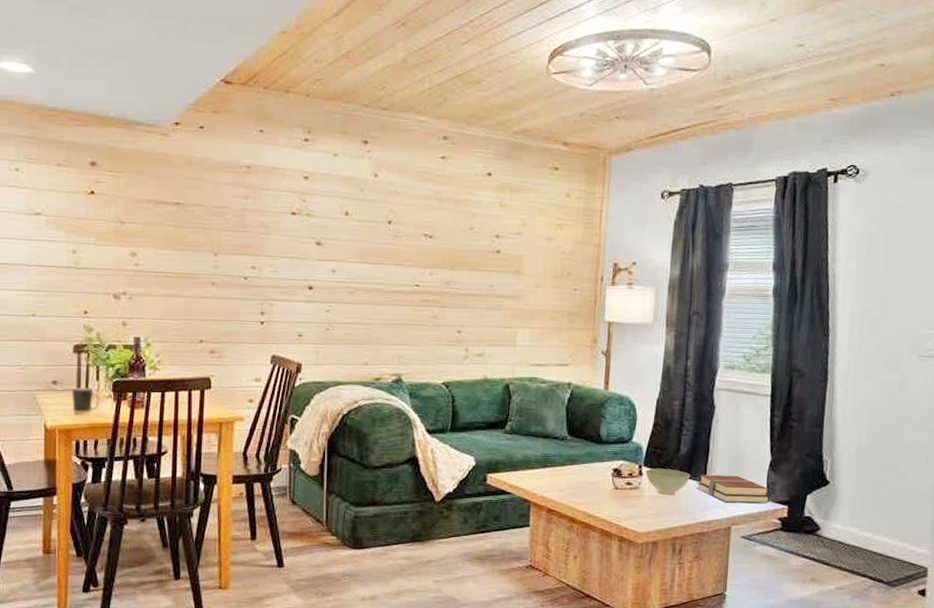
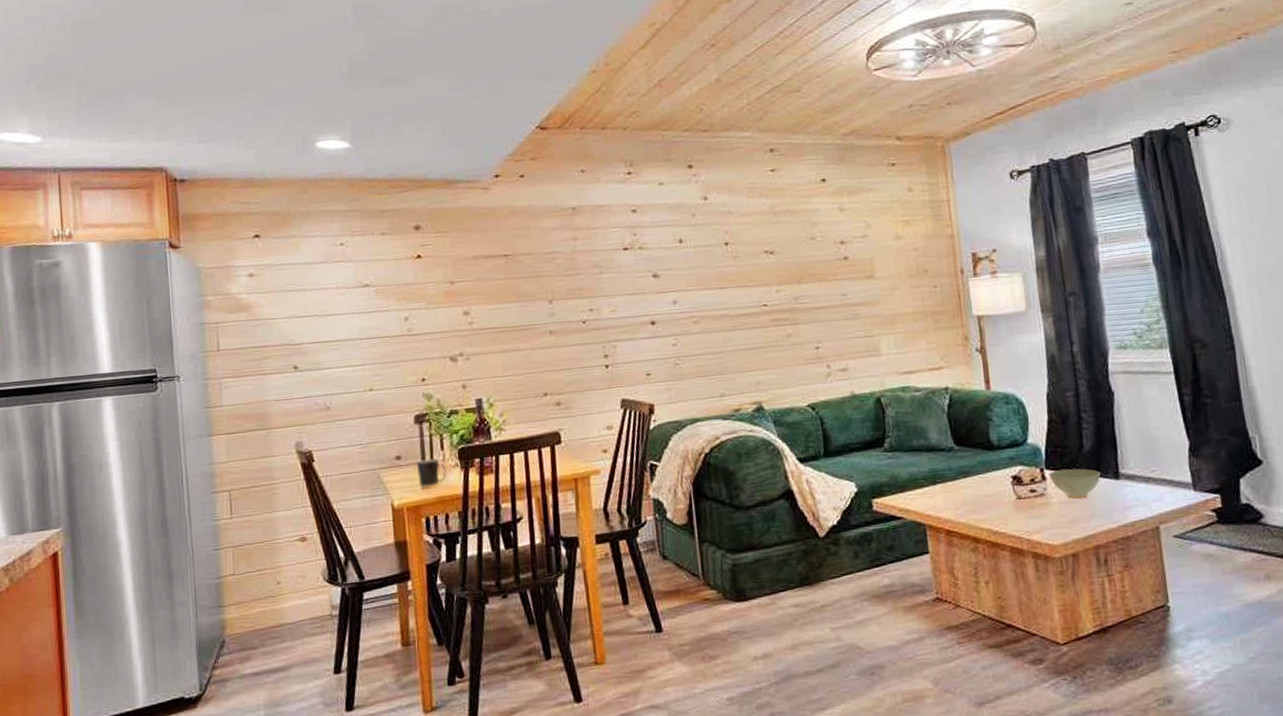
books: present [696,474,770,503] -> none [1109,466,1198,500]

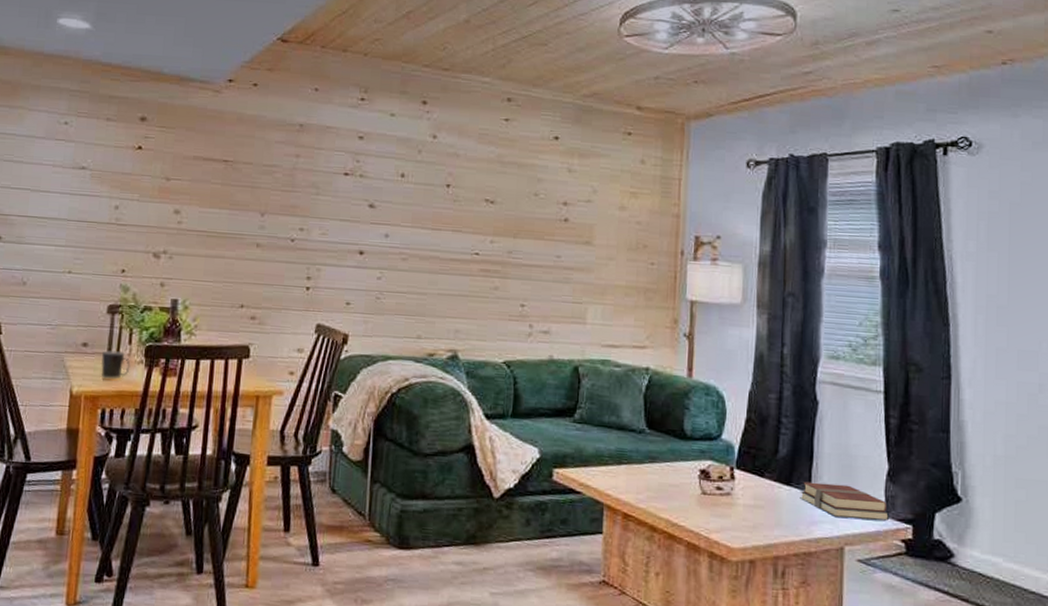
bowl: present [1049,468,1101,500] -> none [738,471,792,506]
books: none [1109,466,1198,500] -> present [800,481,890,521]

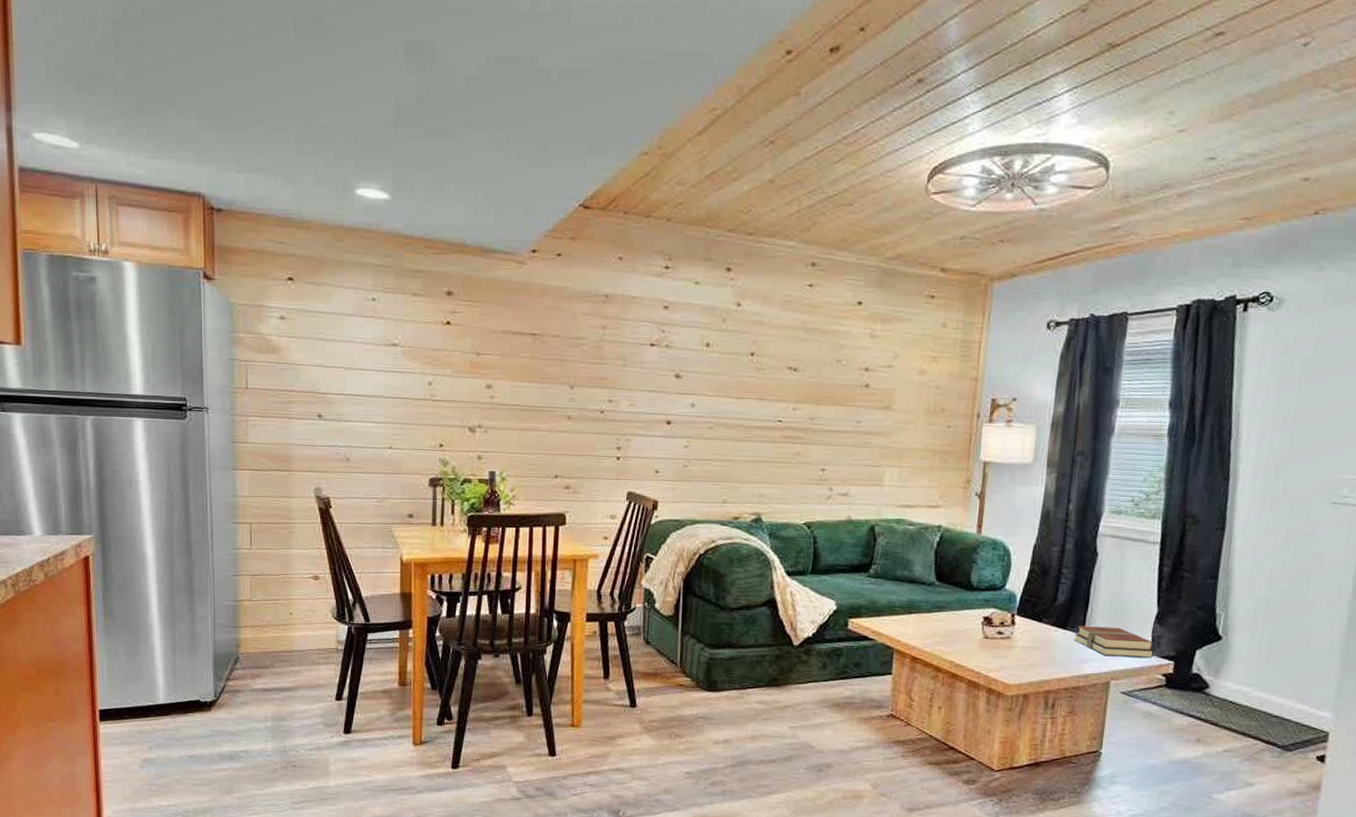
mug: present [100,350,131,380] -> none [426,521,455,548]

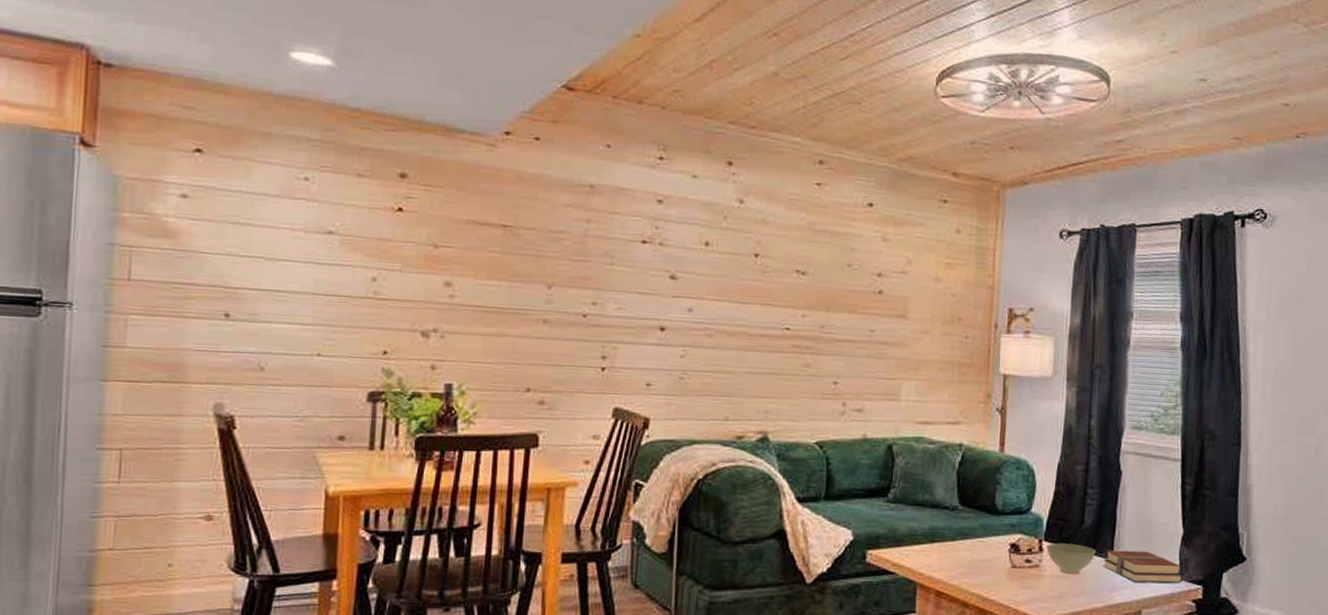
bowl: none [1018,617,1068,647] -> present [1046,543,1096,575]

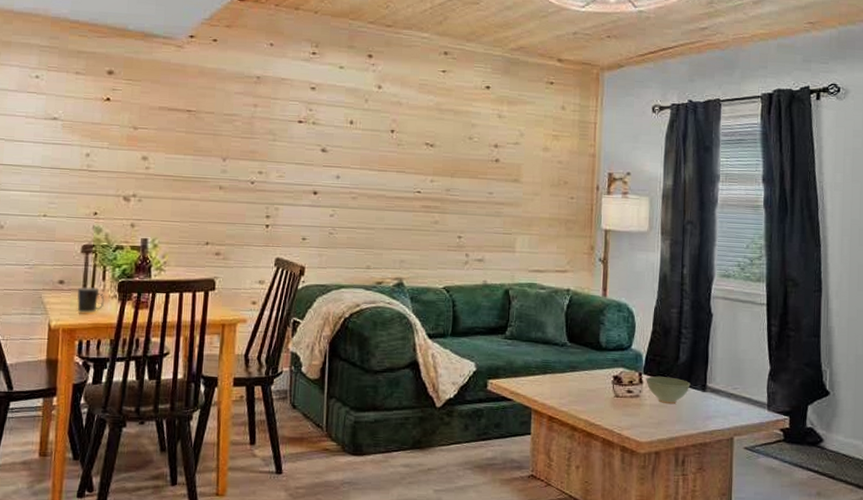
mug: none [361,444,398,478] -> present [76,287,105,314]
books: present [1103,550,1183,583] -> none [697,383,771,413]

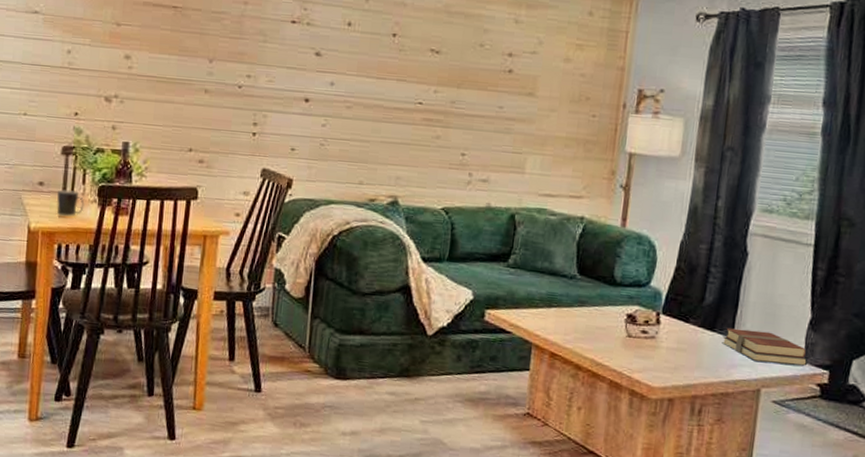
bowl: present [646,376,691,405] -> none [664,317,716,349]
books: none [697,383,771,413] -> present [722,328,808,366]

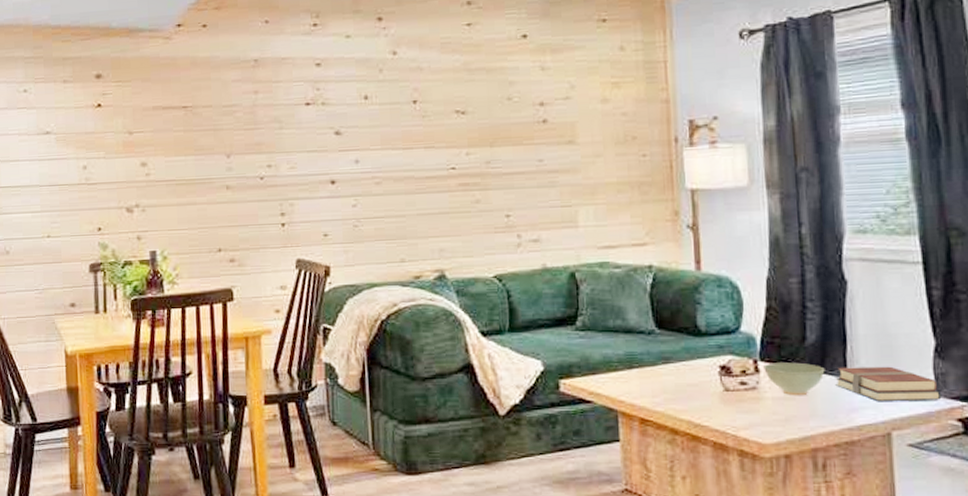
mug: present [56,189,85,218] -> none [89,308,119,337]
bowl: none [664,317,716,349] -> present [763,362,825,396]

